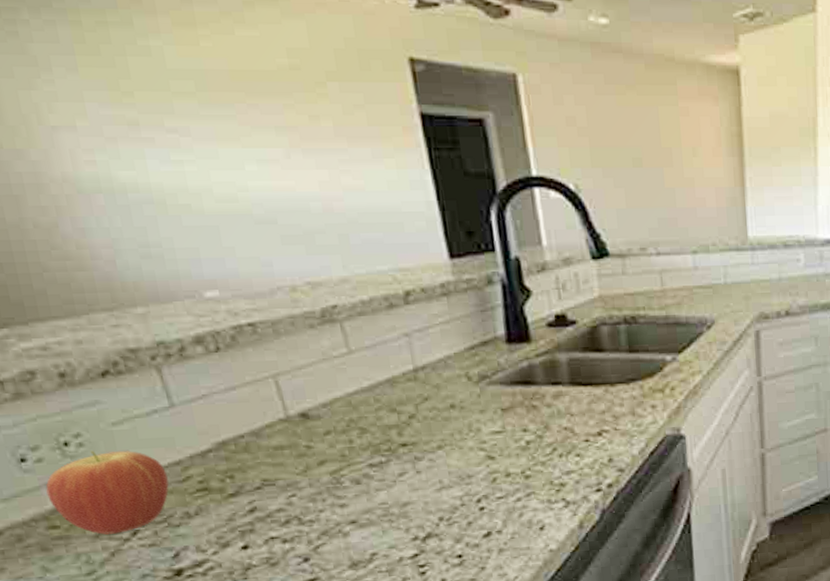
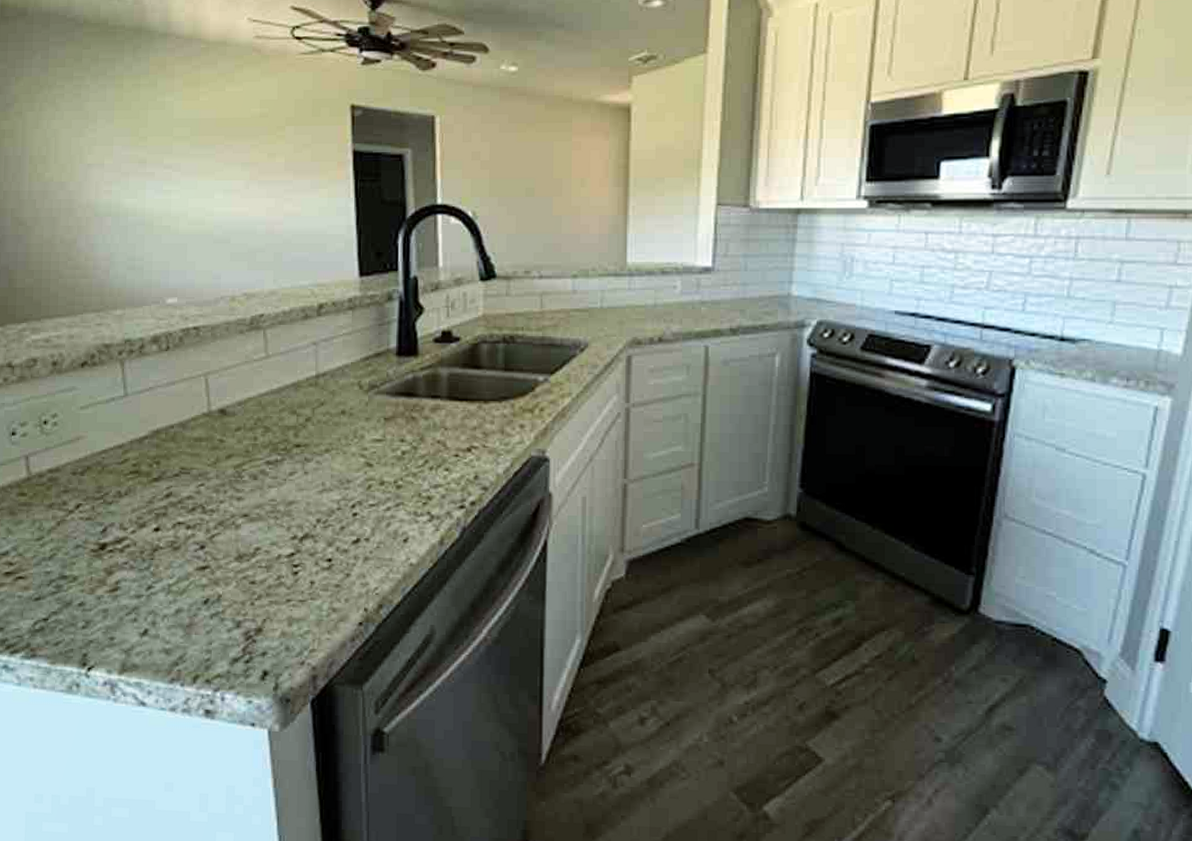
fruit: present [46,450,169,535] -> none [24,430,111,505]

